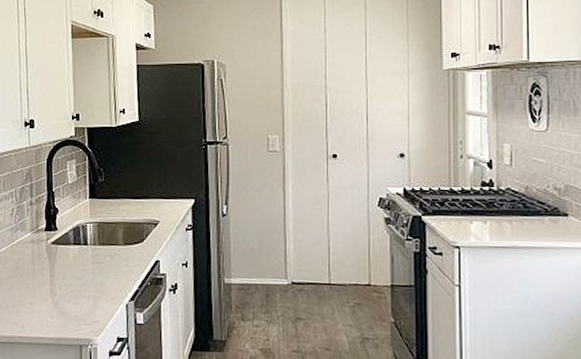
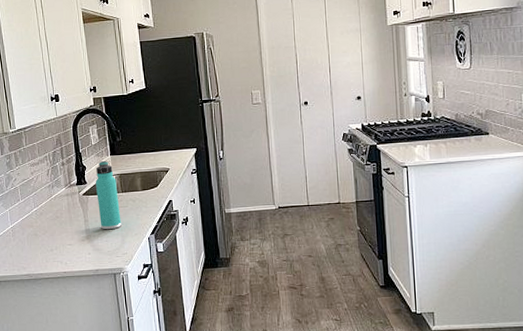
thermos bottle: none [67,205,95,290] -> present [95,161,122,230]

